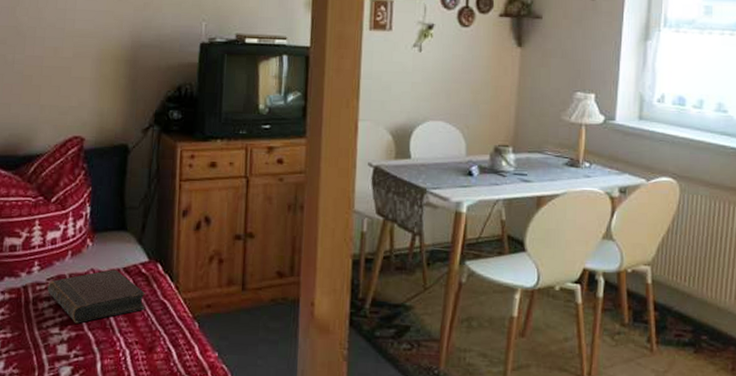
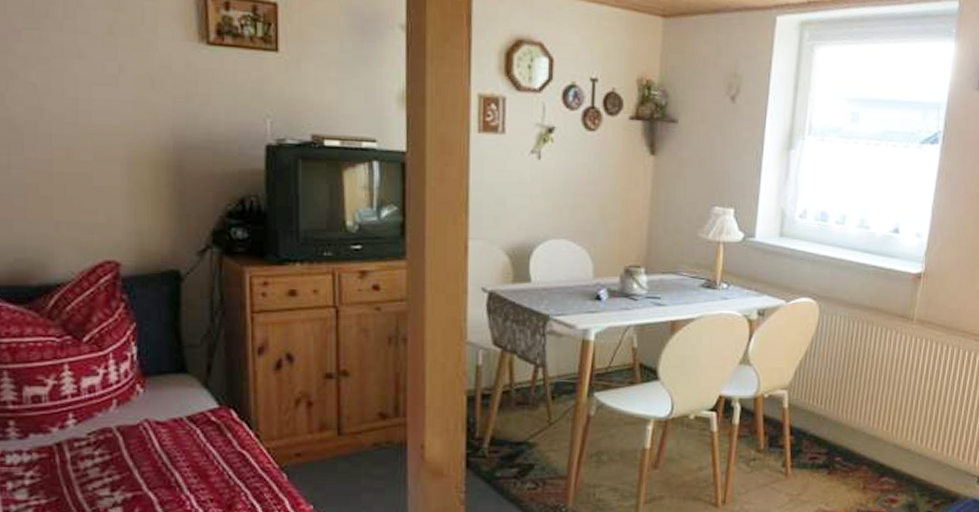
book: present [47,269,145,323] -> none [88,419,219,483]

